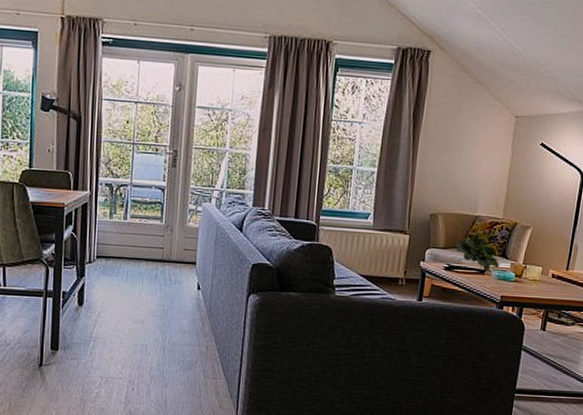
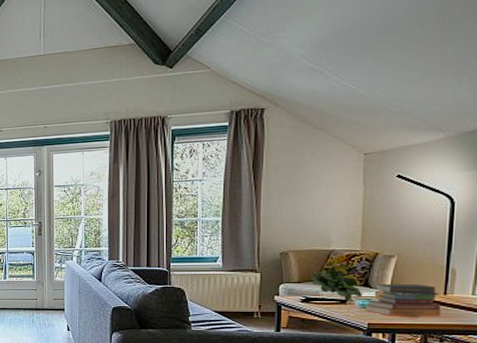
books: none [499,255,563,292] -> present [364,283,442,316]

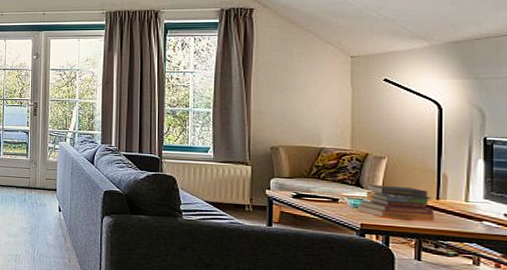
flowering plant: present [310,262,362,301] -> none [301,159,354,200]

